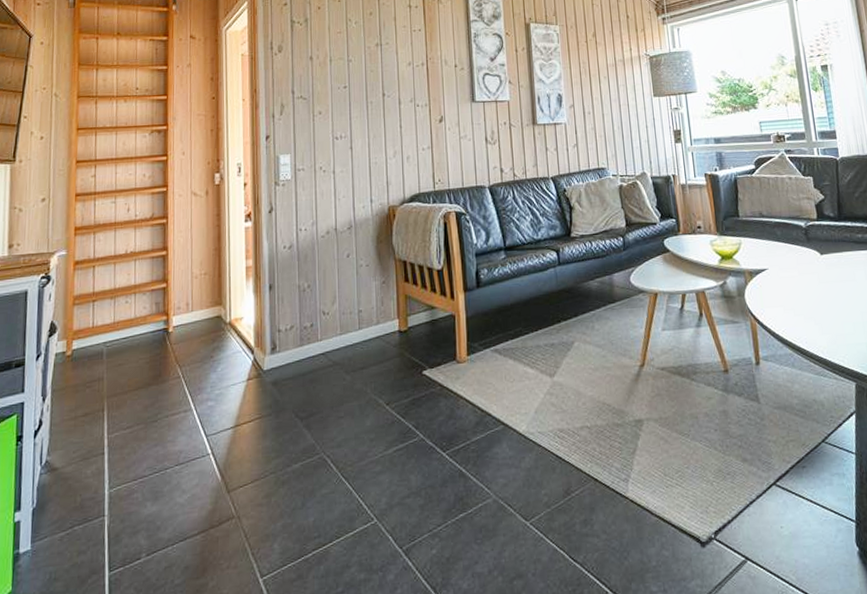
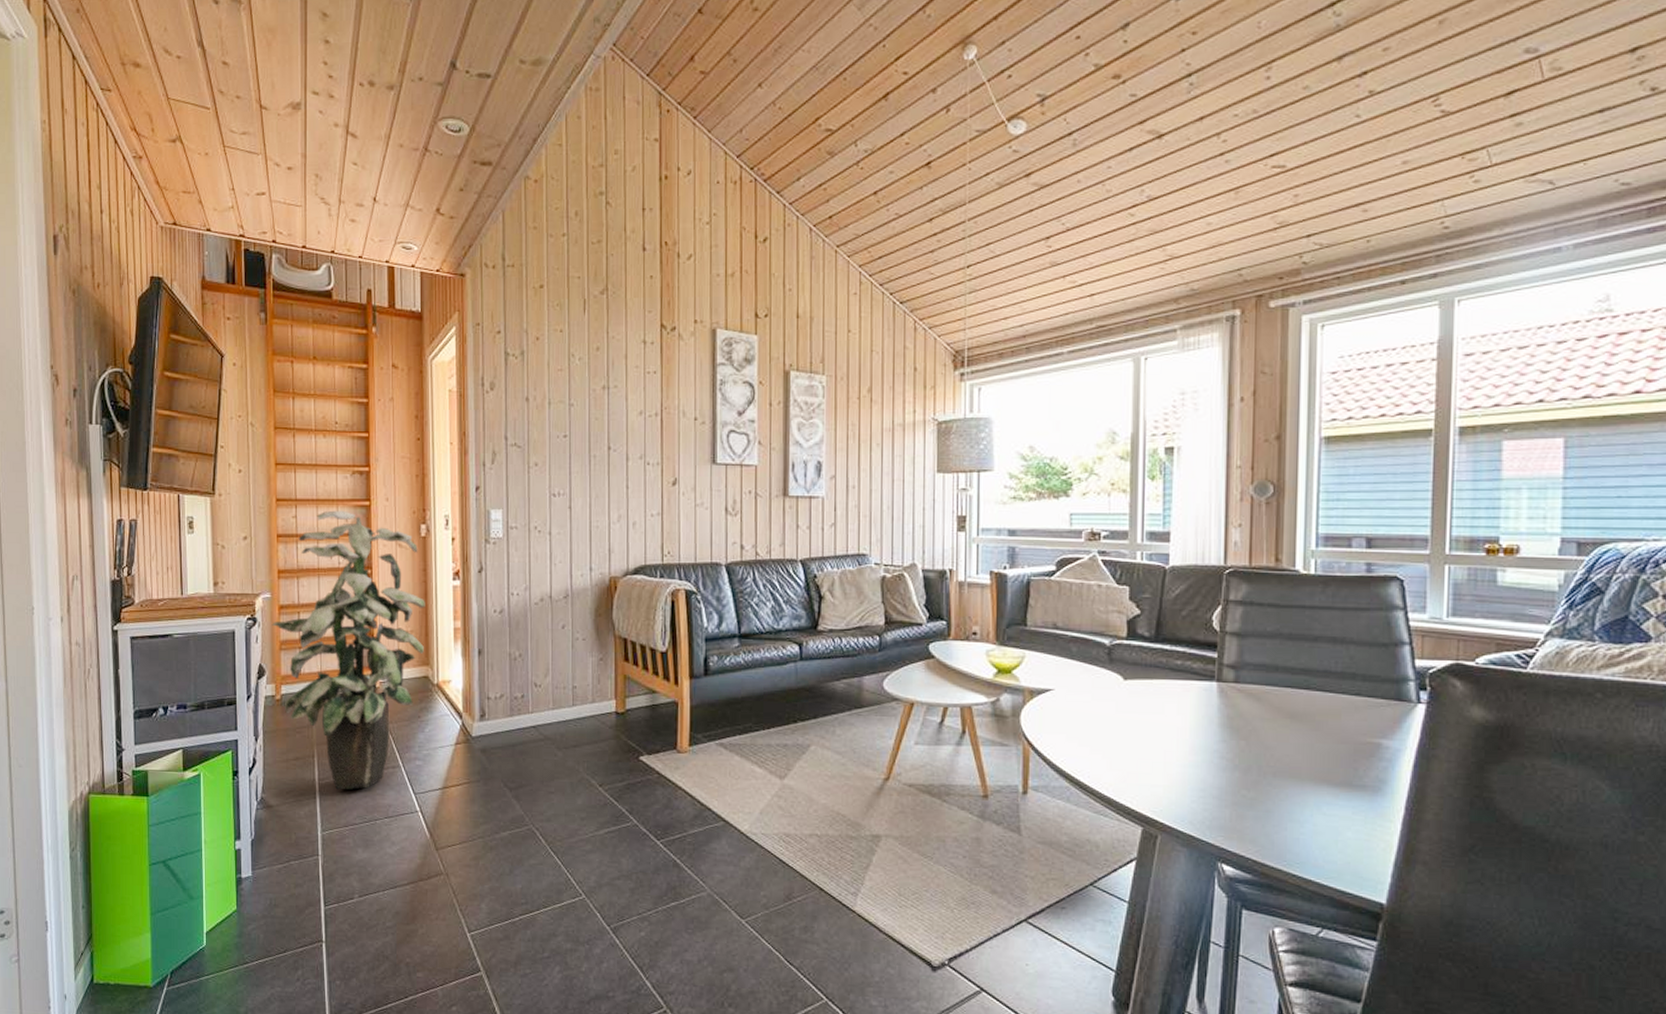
indoor plant: none [66,166,219,442] -> present [271,510,425,790]

